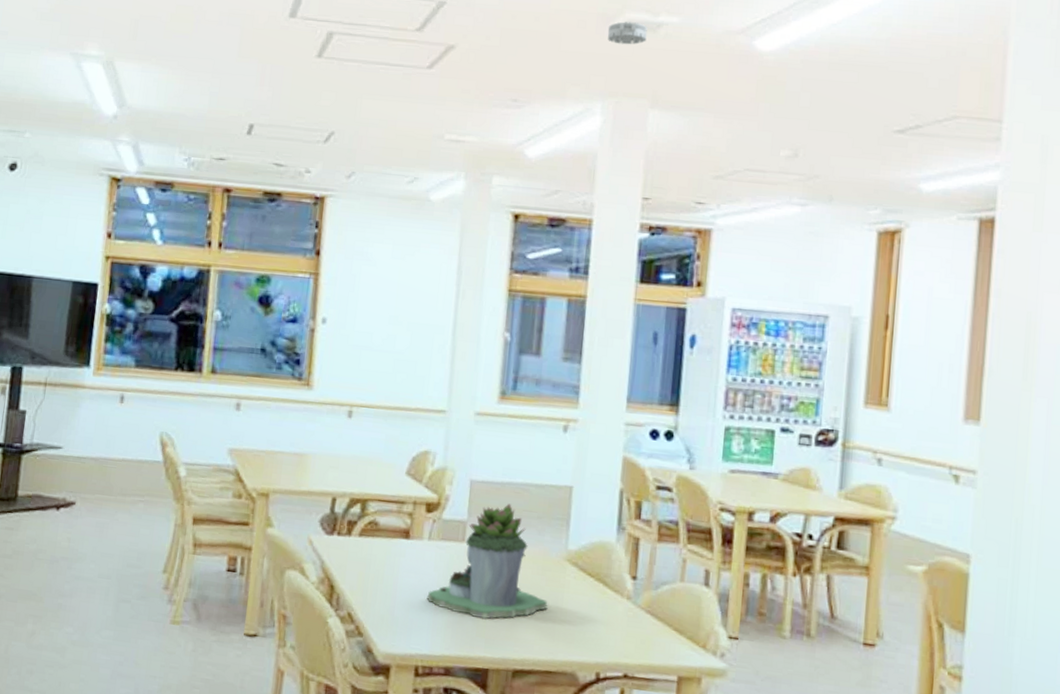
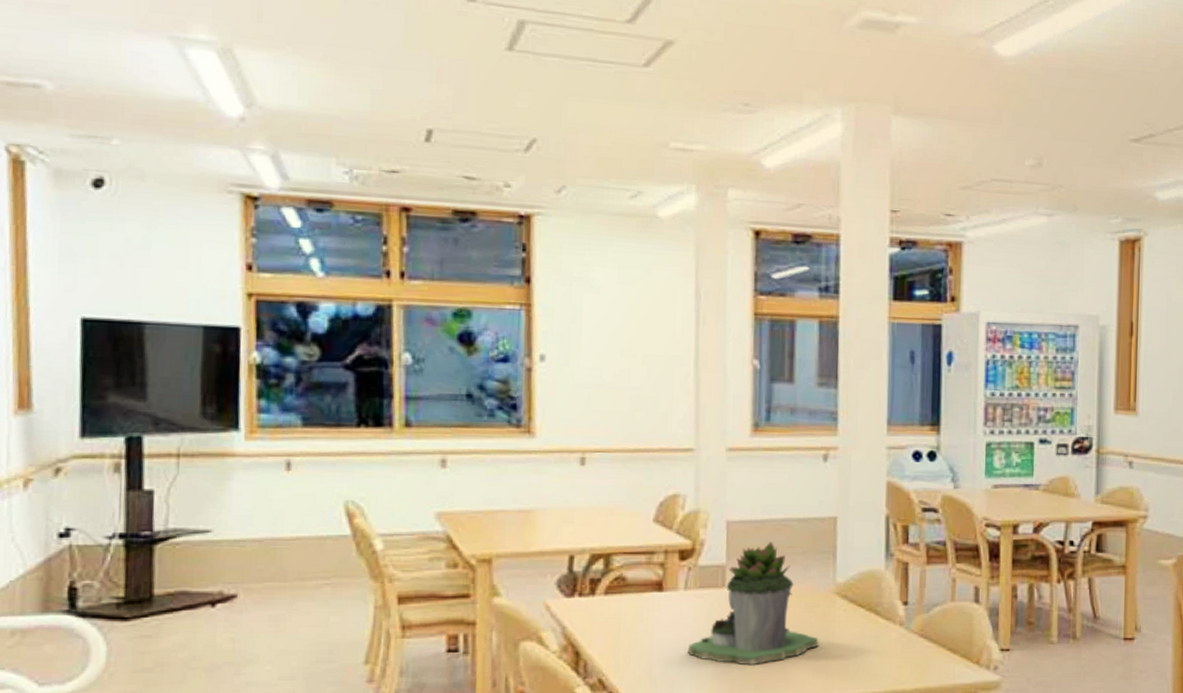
smoke detector: present [607,22,648,45] -> none [843,20,885,46]

